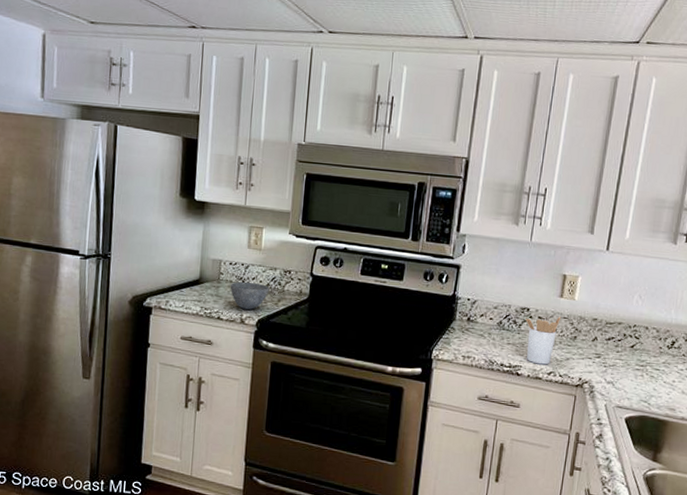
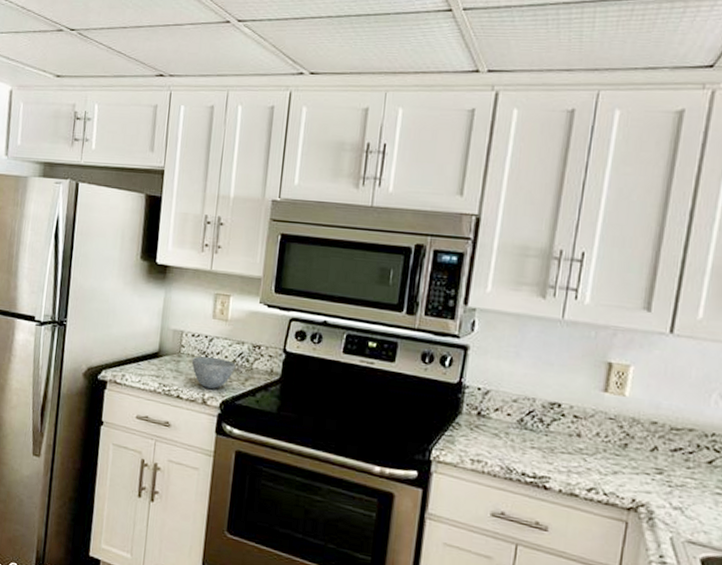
utensil holder: present [525,316,562,365] -> none [556,416,606,479]

